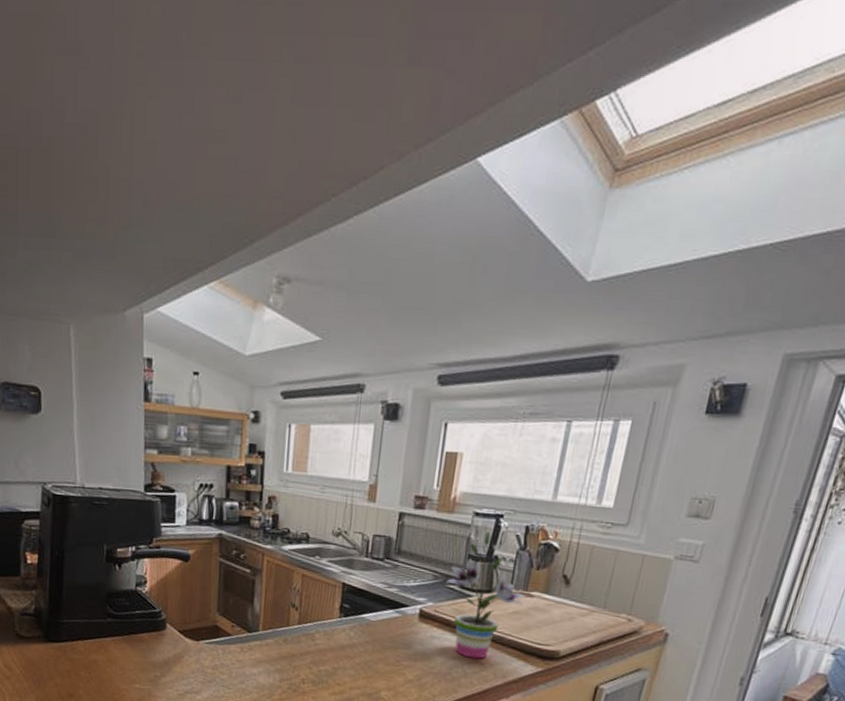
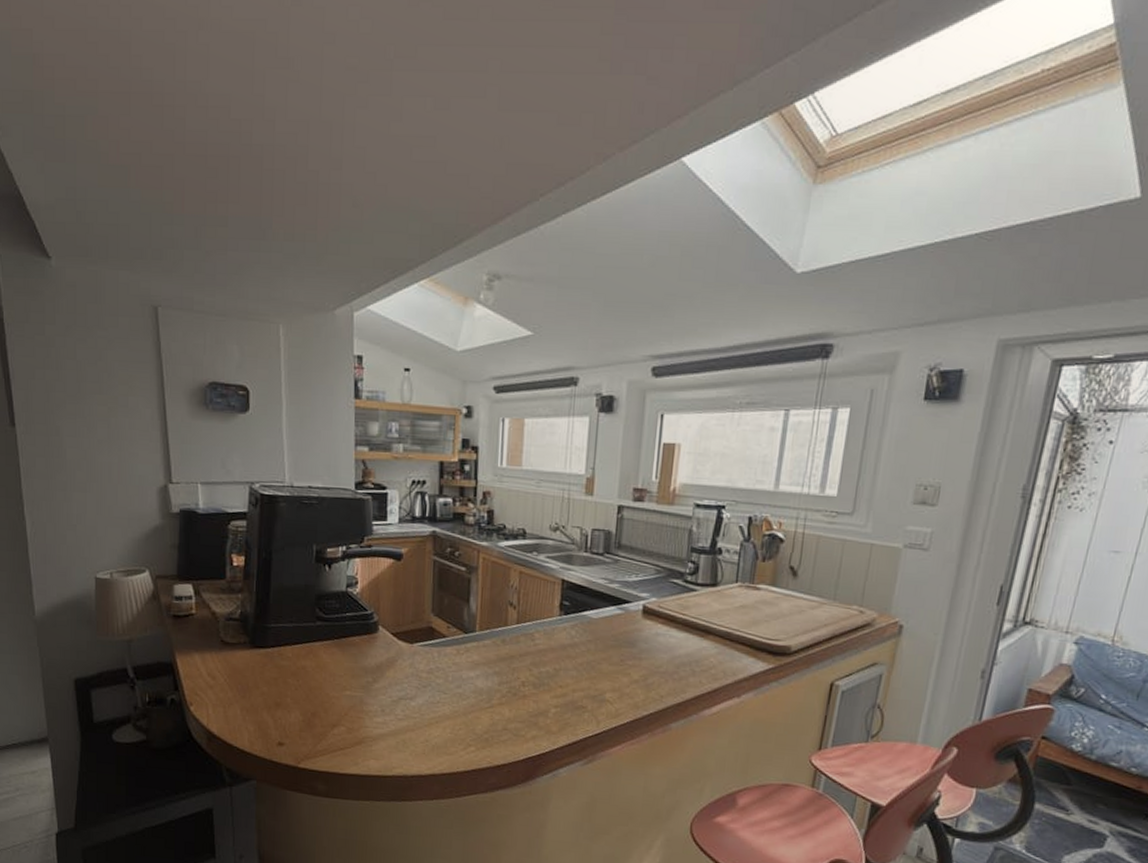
potted plant: present [446,531,525,659] -> none [669,522,752,656]

